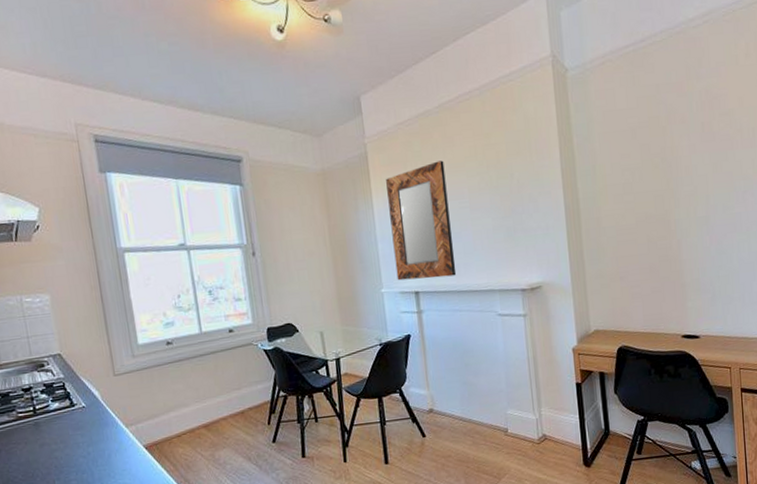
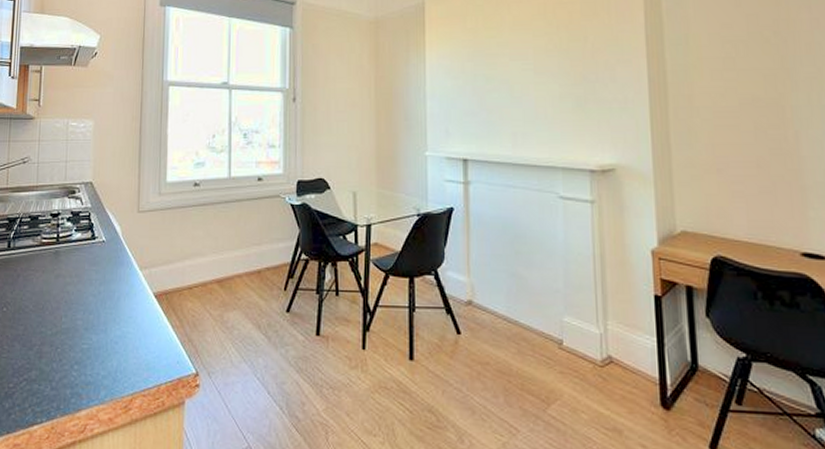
home mirror: present [386,160,457,281] -> none [442,17,513,146]

